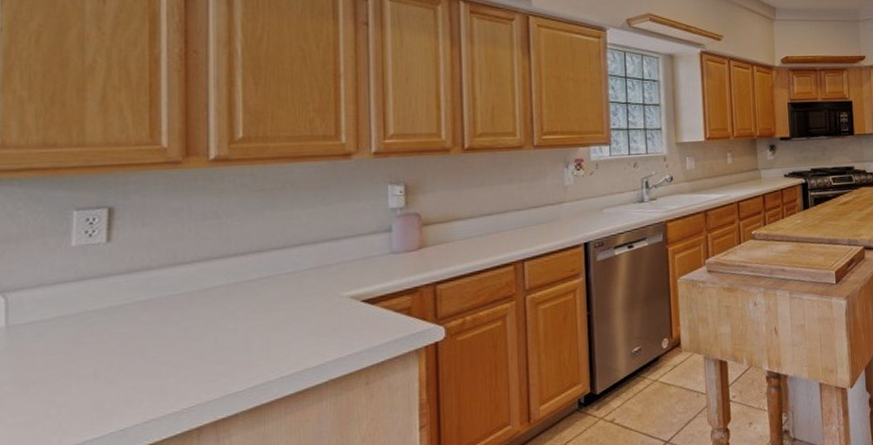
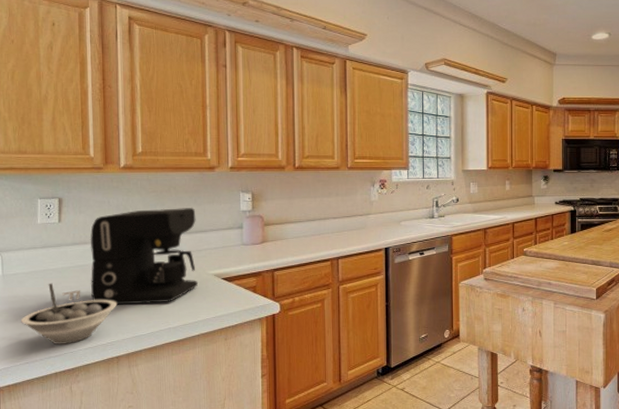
bowl: none [36,330,200,422] -> present [21,283,118,344]
coffee maker: none [157,209,326,353] -> present [90,208,198,305]

